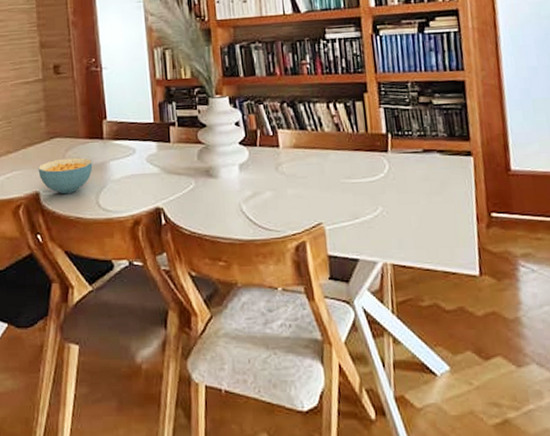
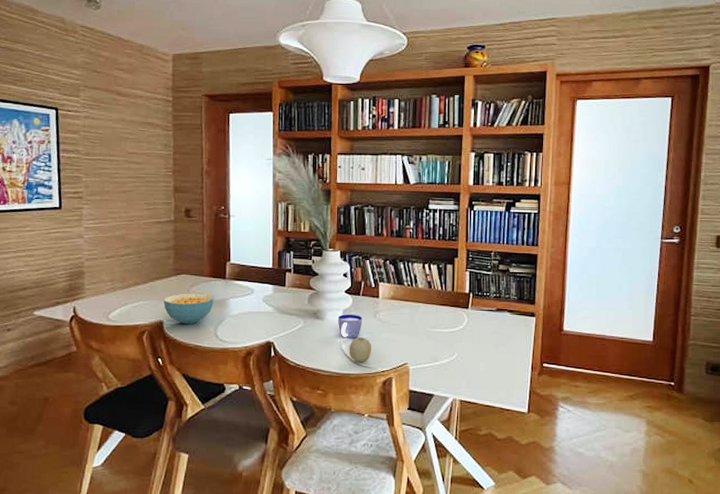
cup: none [234,169,264,198] -> present [338,314,363,339]
fruit: none [250,196,278,226] -> present [349,338,371,363]

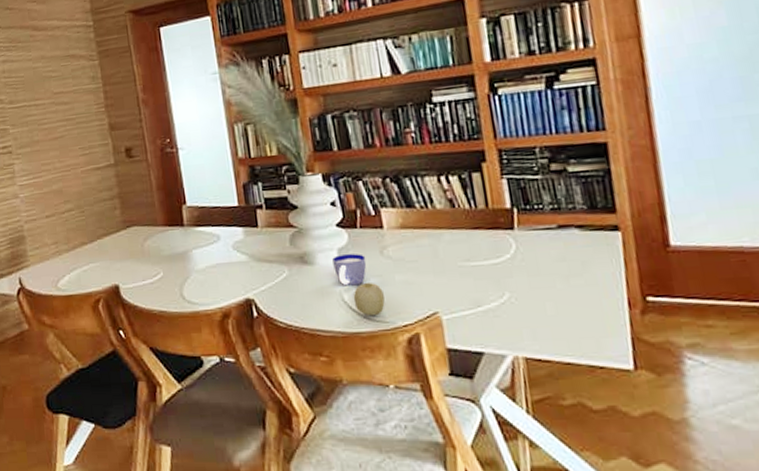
cereal bowl: present [163,293,214,325] -> none [115,246,174,287]

